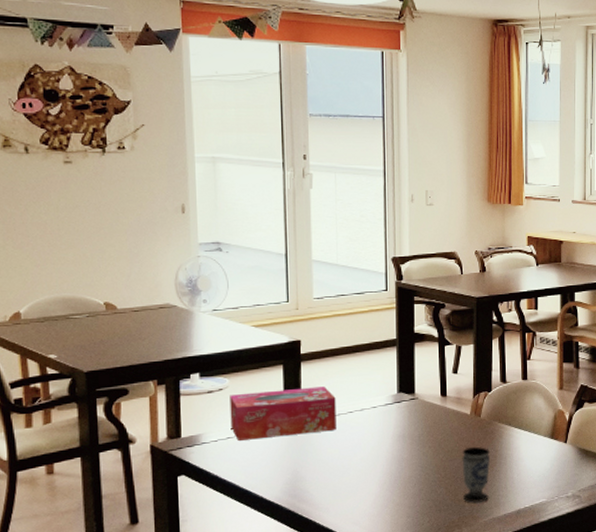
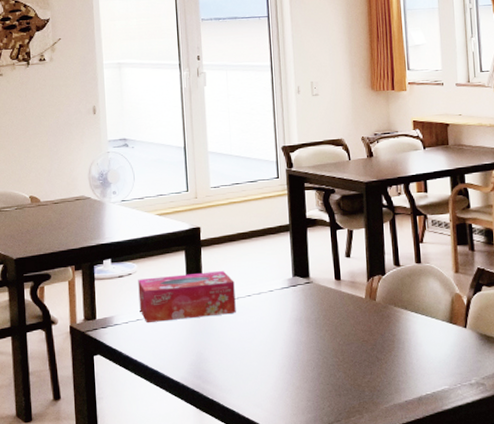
cup: present [462,447,490,503] -> none [359,331,388,388]

